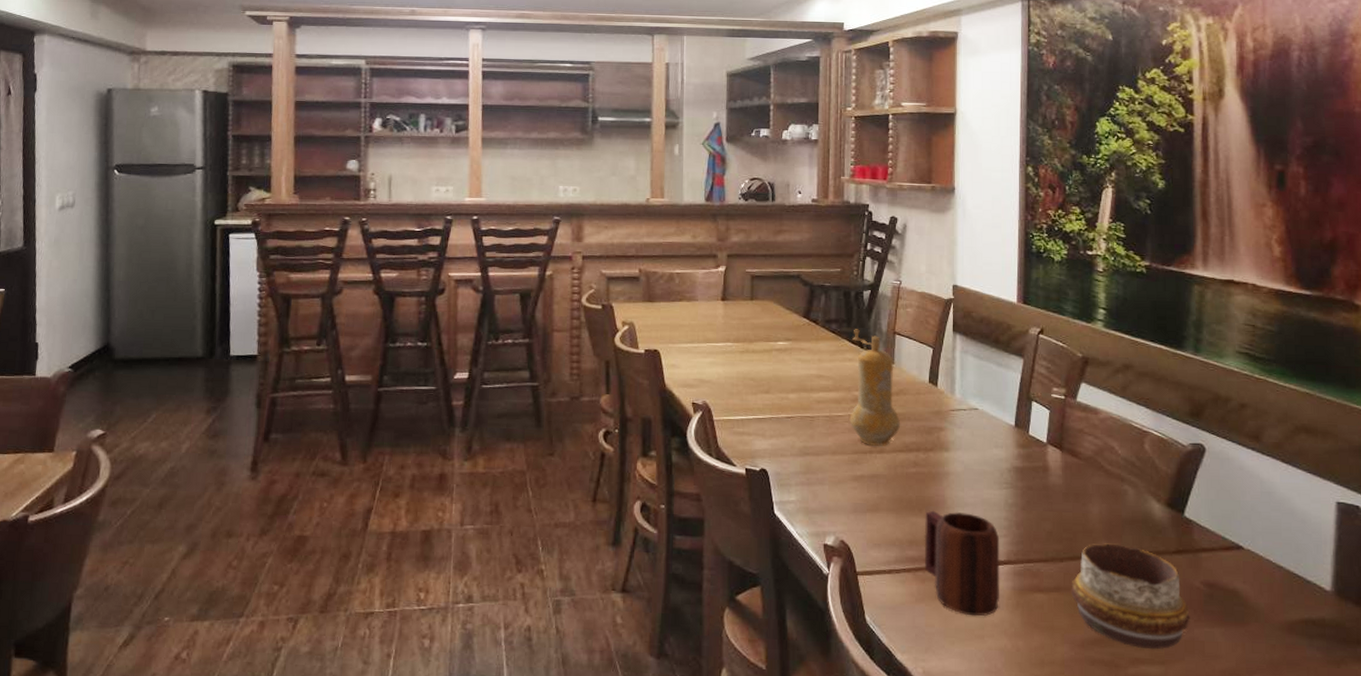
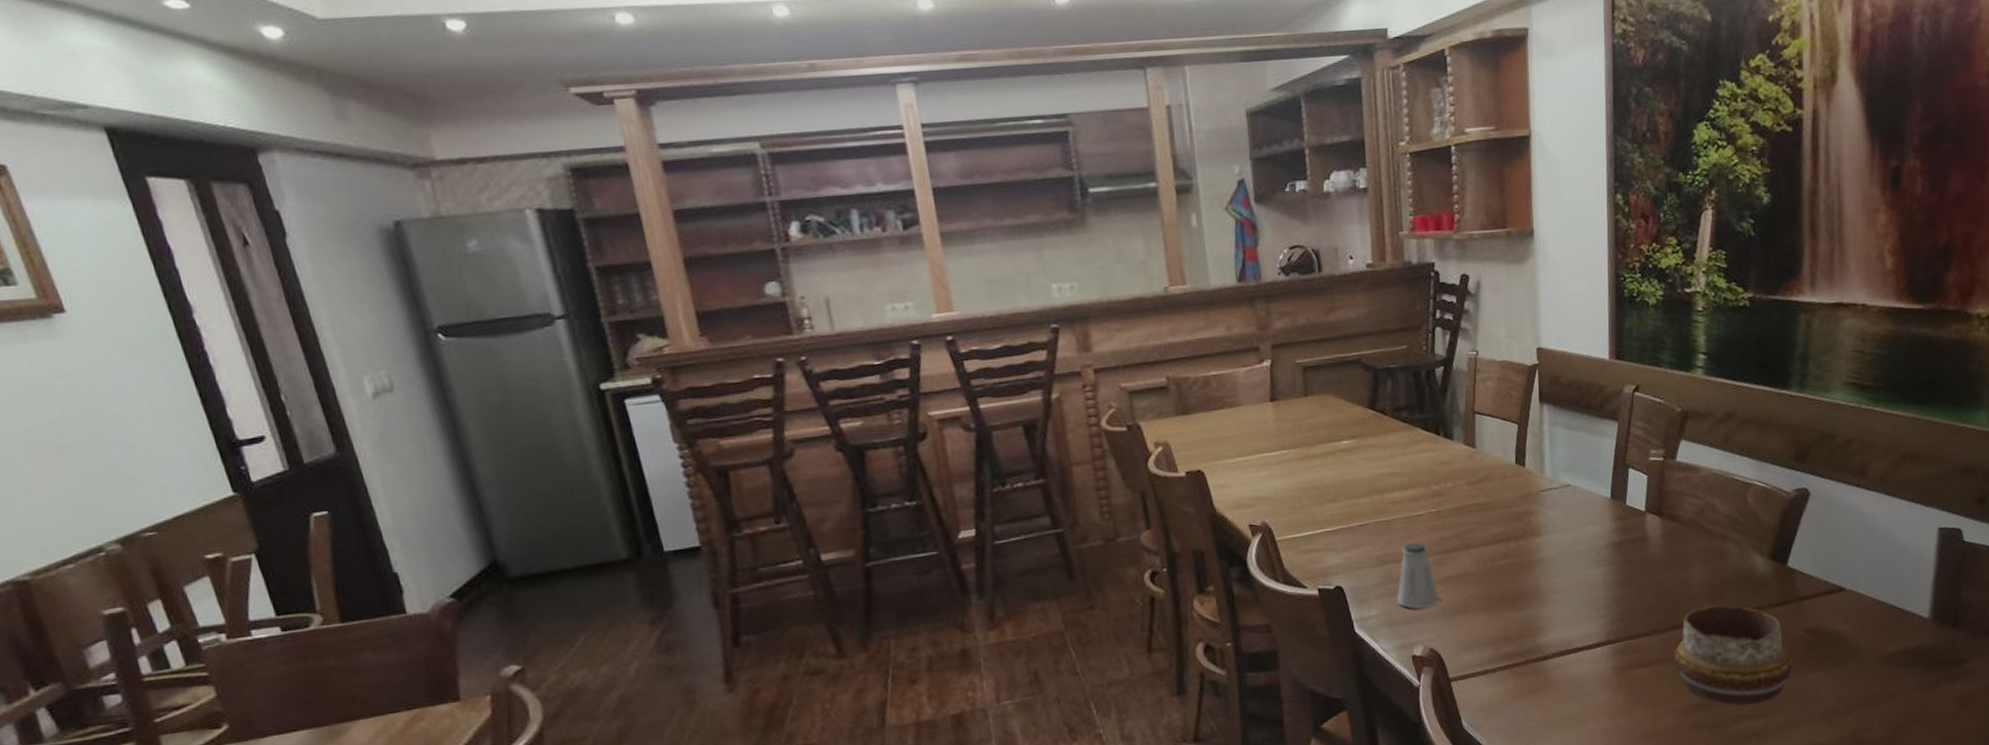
saltshaker: none [814,439,854,502] -> present [1396,542,1441,609]
pepper mill: present [849,329,901,447] -> none [1427,414,1488,543]
mug: present [924,510,1000,616] -> none [1519,598,1601,703]

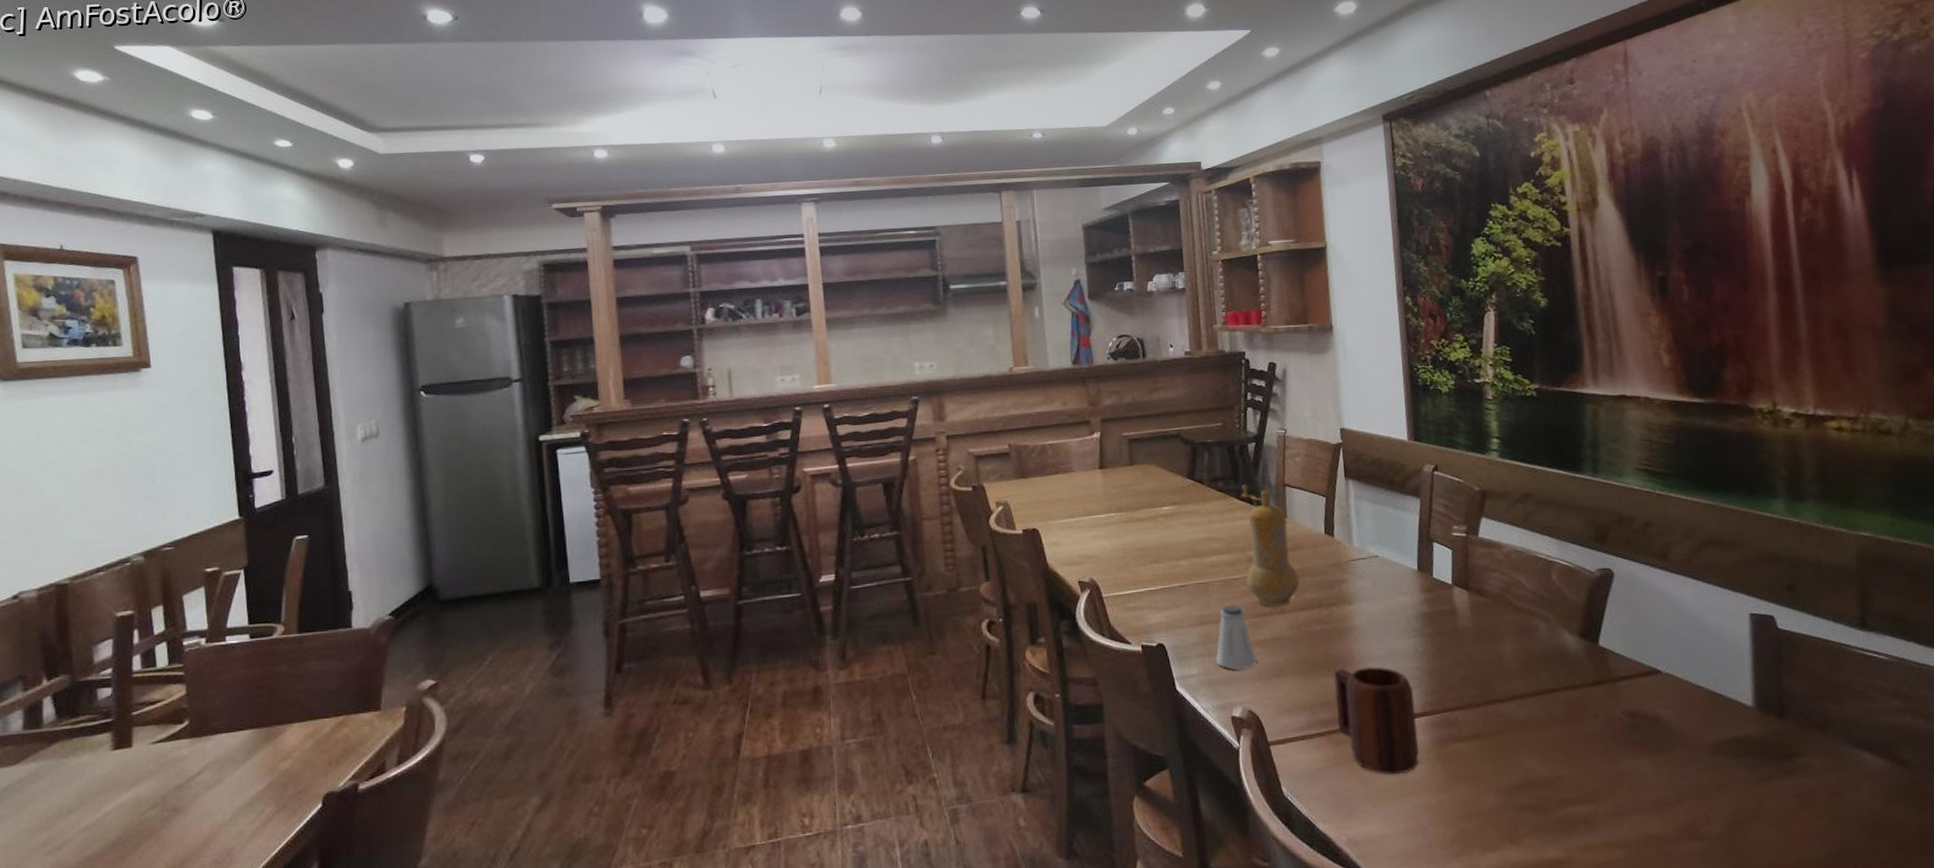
pepper mill: none [1427,414,1488,543] -> present [1241,485,1300,607]
mug: none [1519,598,1601,703] -> present [1334,666,1419,775]
decorative bowl: present [1673,605,1792,705] -> none [1491,682,1615,789]

